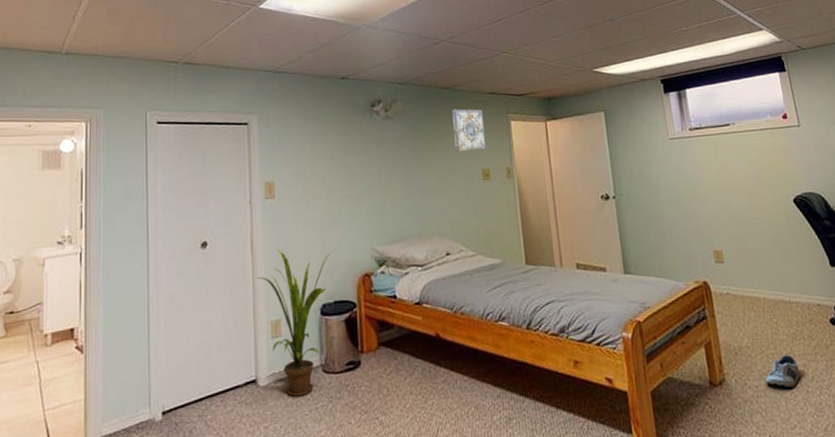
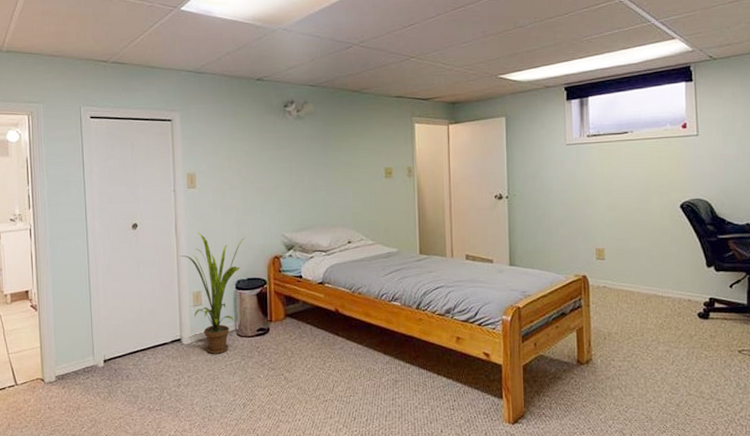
wall art: present [452,108,487,152] -> none [360,111,390,152]
shoe: present [765,355,802,389] -> none [628,341,664,370]

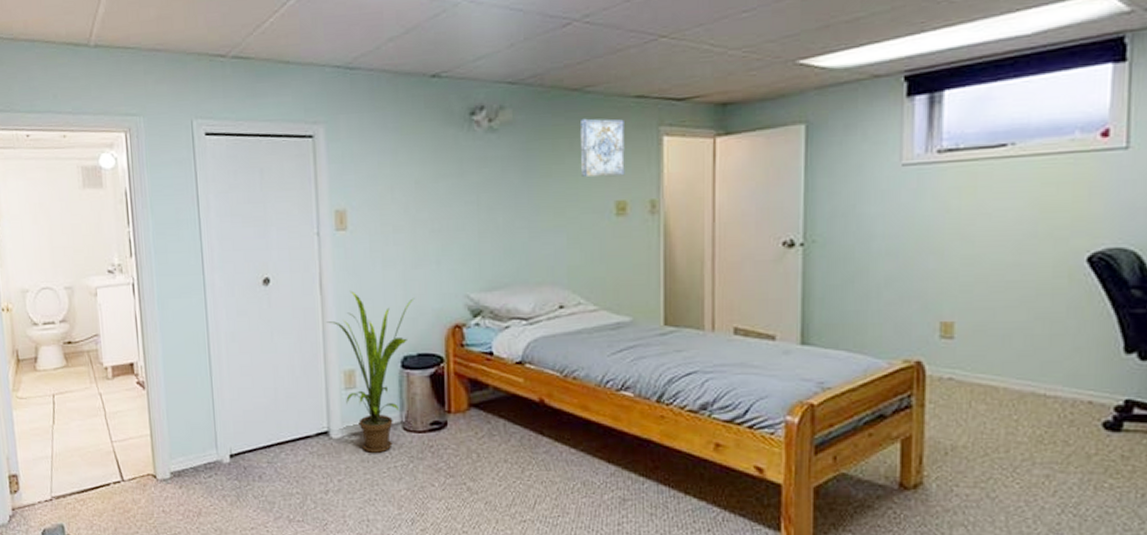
wall art: none [360,111,390,152] -> present [581,118,625,178]

